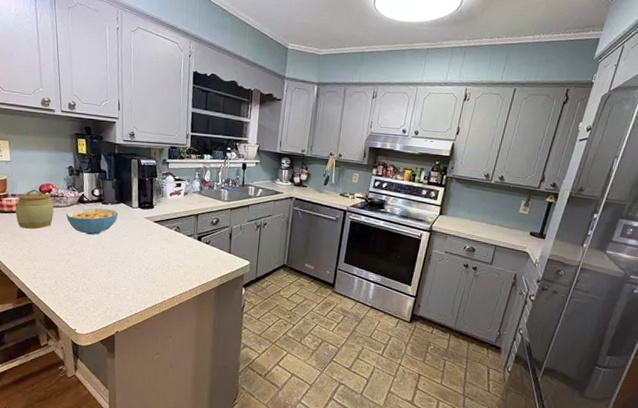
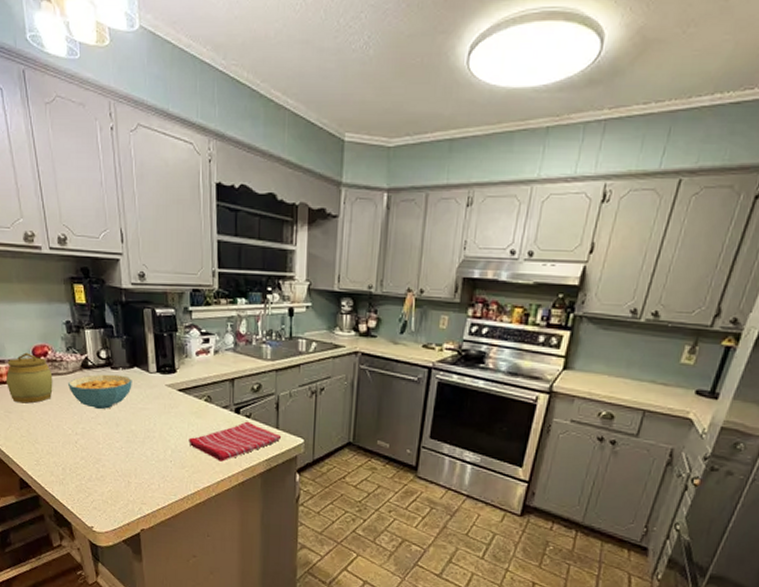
dish towel: none [159,247,233,278] -> present [188,421,282,462]

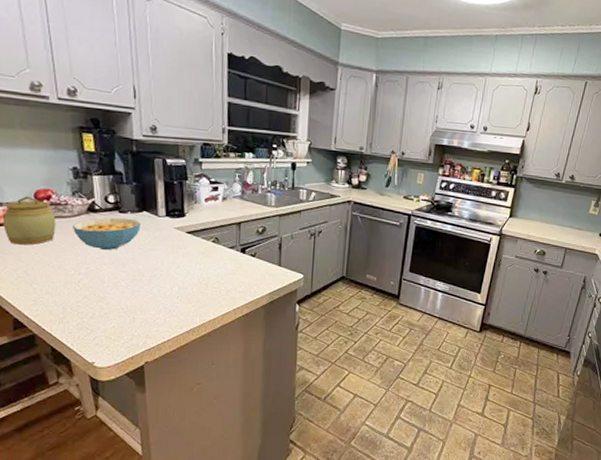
dish towel: present [188,421,282,462] -> none [196,260,284,296]

